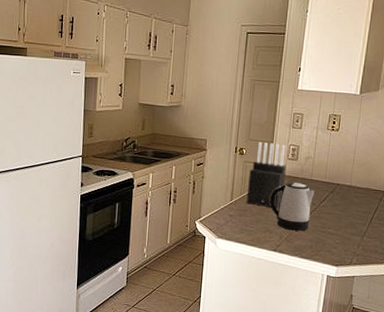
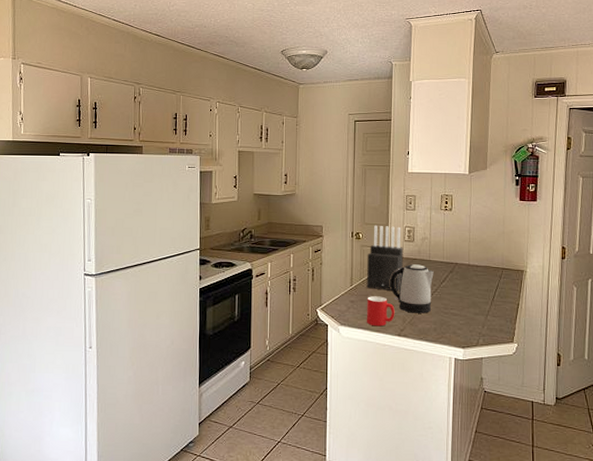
cup: none [243,211,273,241] -> present [366,296,395,327]

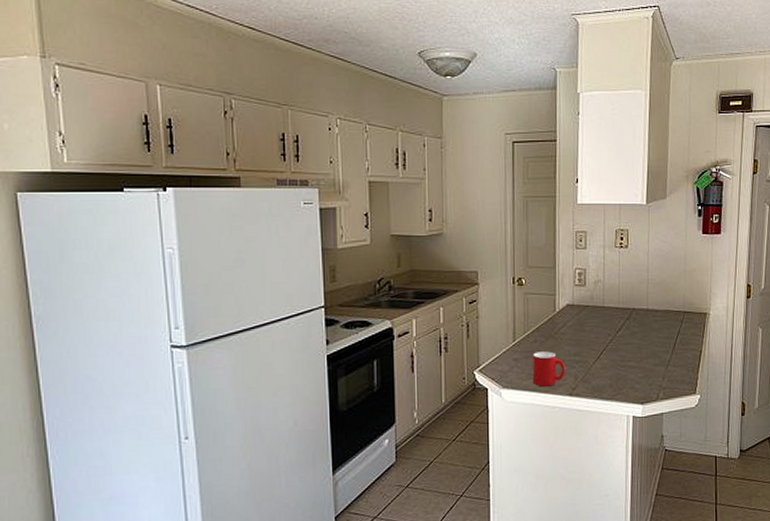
knife block: present [366,225,404,292] -> none [531,268,574,345]
kettle: present [390,264,434,313] -> none [559,312,609,369]

